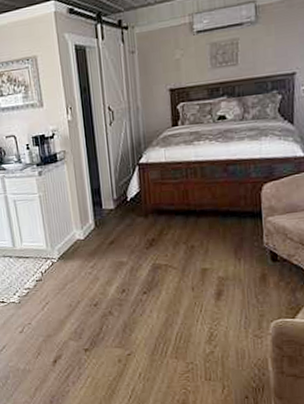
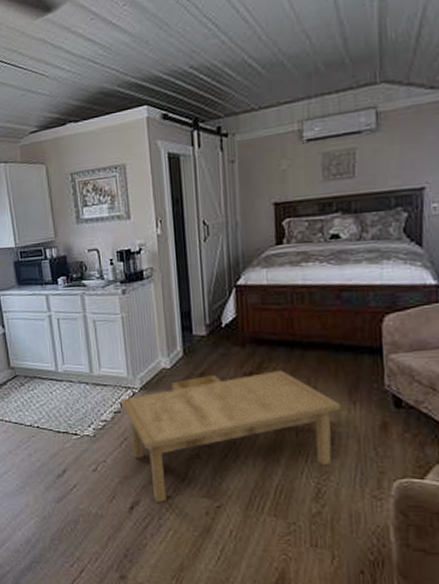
coffee table: none [41,235,228,356] -> present [120,369,341,504]

